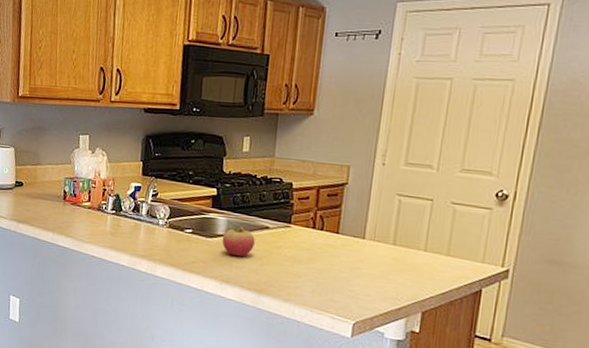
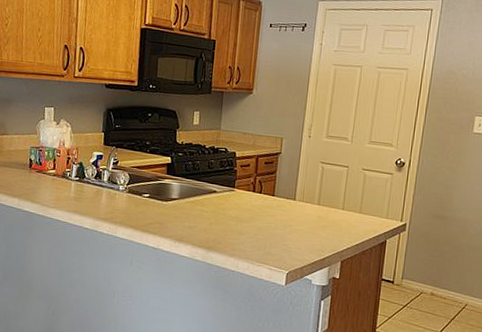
fruit: present [222,220,255,257] -> none [175,186,205,218]

